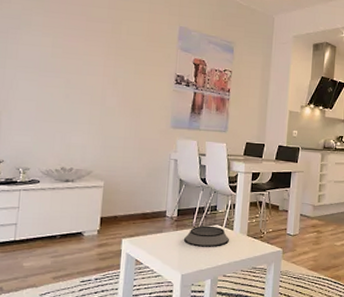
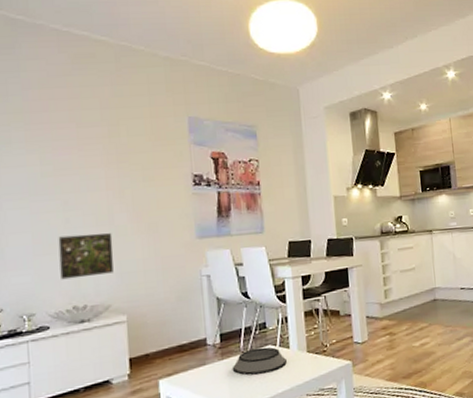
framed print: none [55,108,102,145] -> present [58,233,114,280]

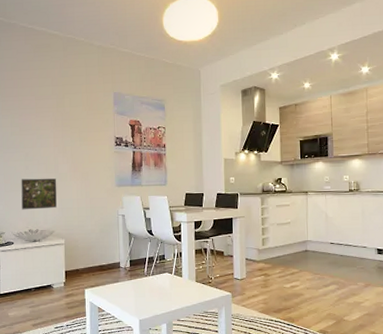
bowl: present [233,347,287,376] -> none [138,274,179,294]

